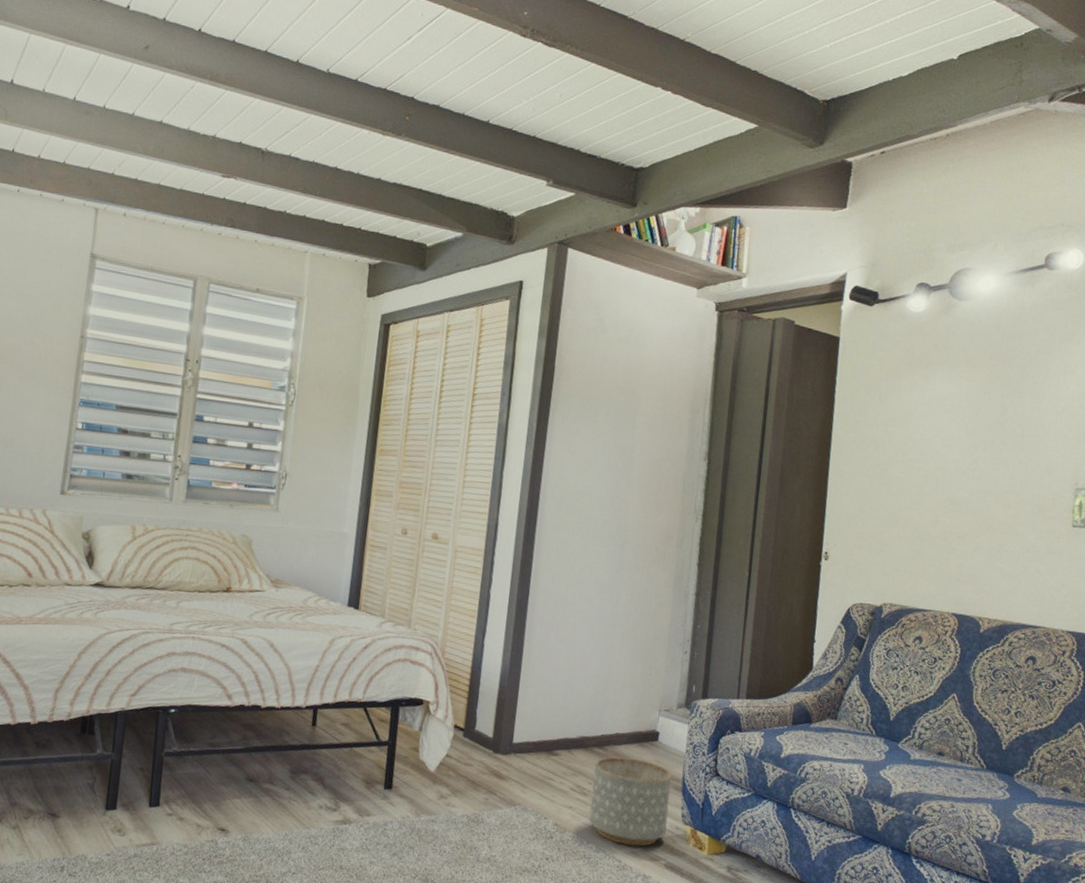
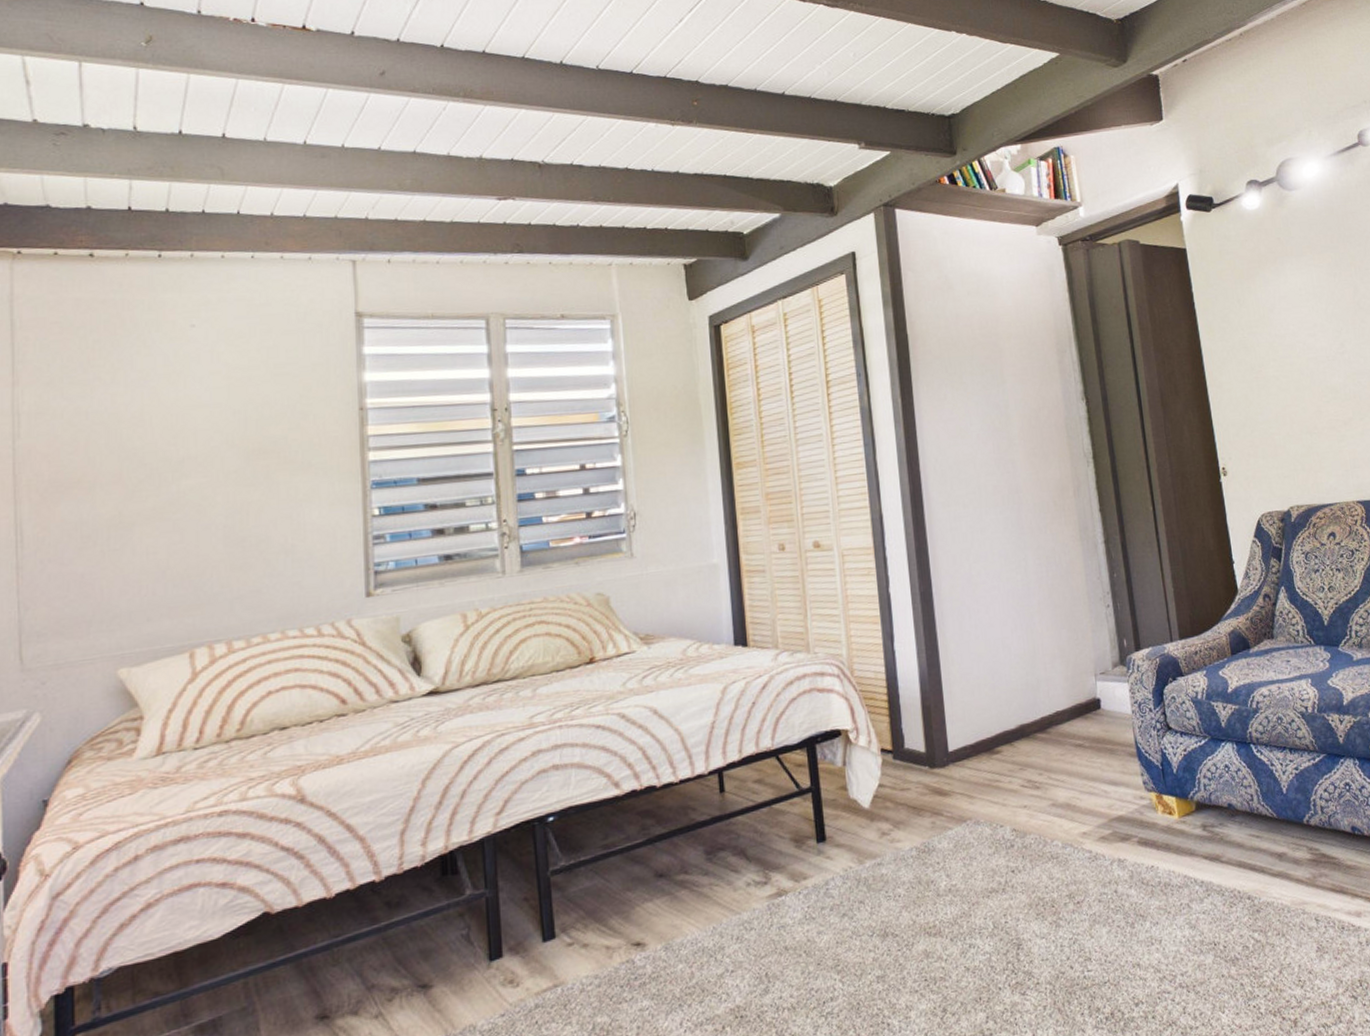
planter: present [589,757,671,847] -> none [1040,733,1131,833]

